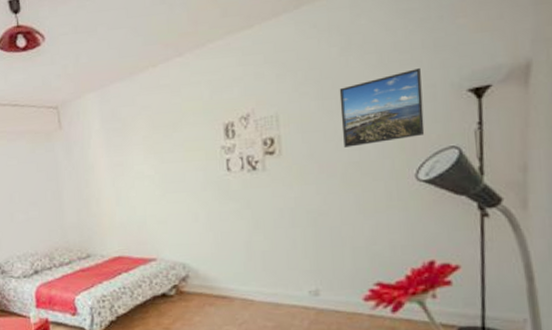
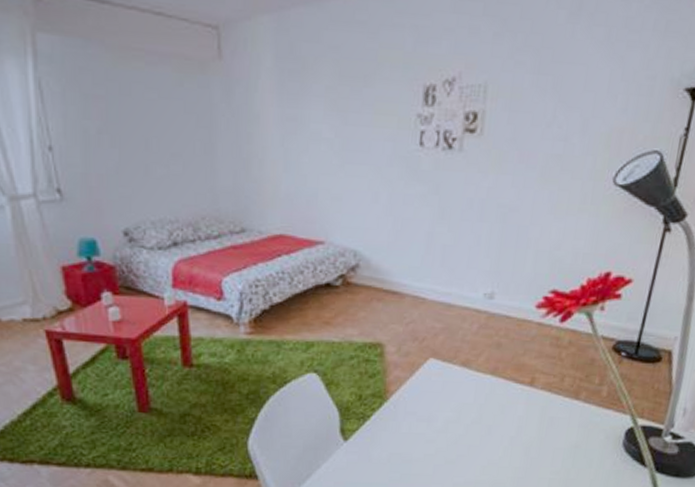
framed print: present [339,68,425,147] -> none [550,54,646,137]

